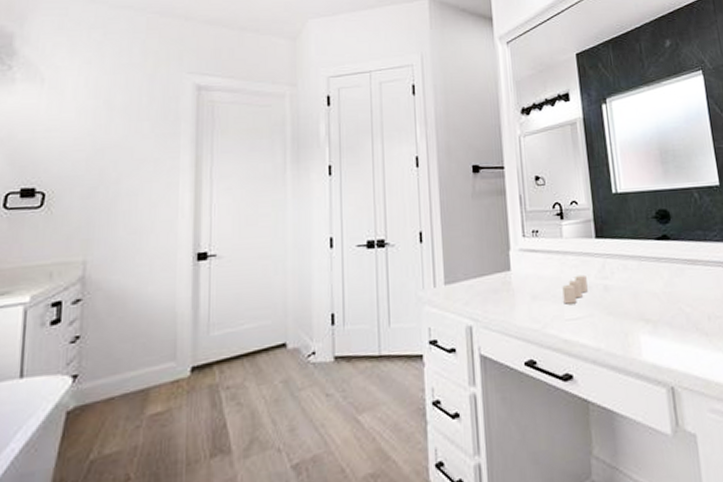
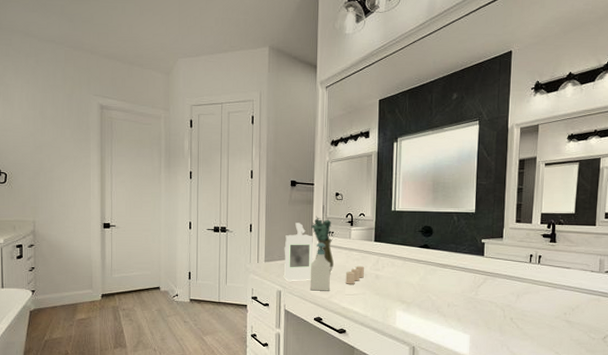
tissue box: none [471,222,515,309] -> present [284,223,314,281]
vase: none [506,210,544,291] -> present [311,216,334,273]
soap bottle: none [510,247,542,321] -> present [309,242,330,291]

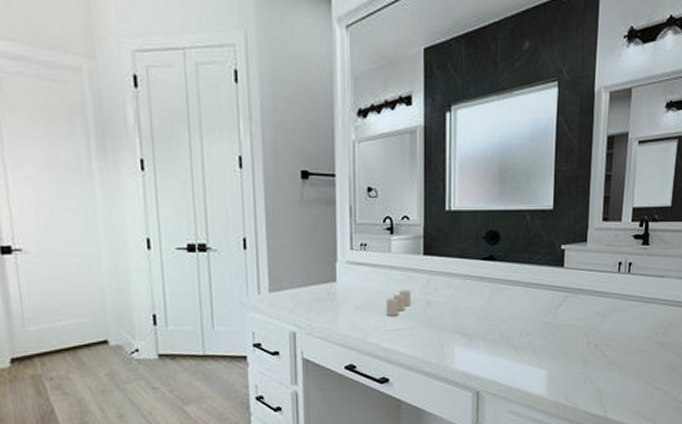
tissue box: present [284,223,314,281] -> none [296,233,340,317]
soap bottle: present [309,242,330,291] -> none [335,260,364,329]
vase: present [311,216,334,273] -> none [334,221,368,303]

